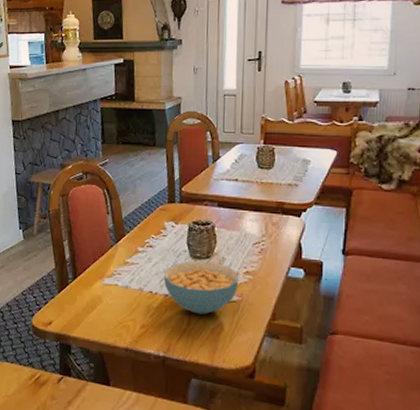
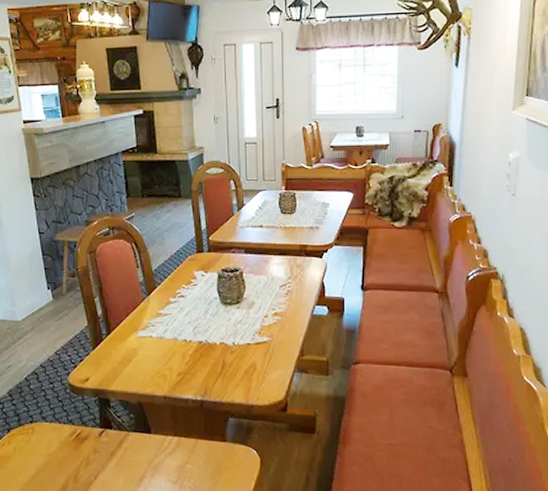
cereal bowl: present [163,260,239,315] -> none [196,307,269,357]

